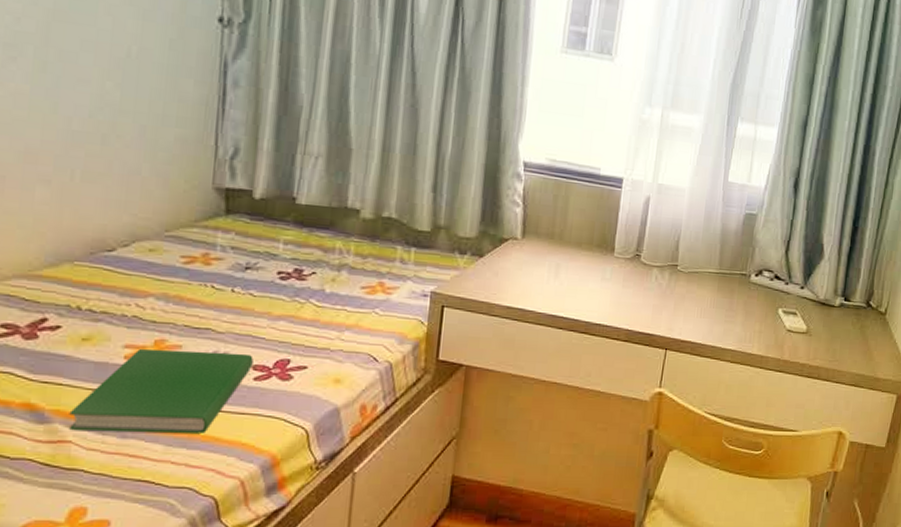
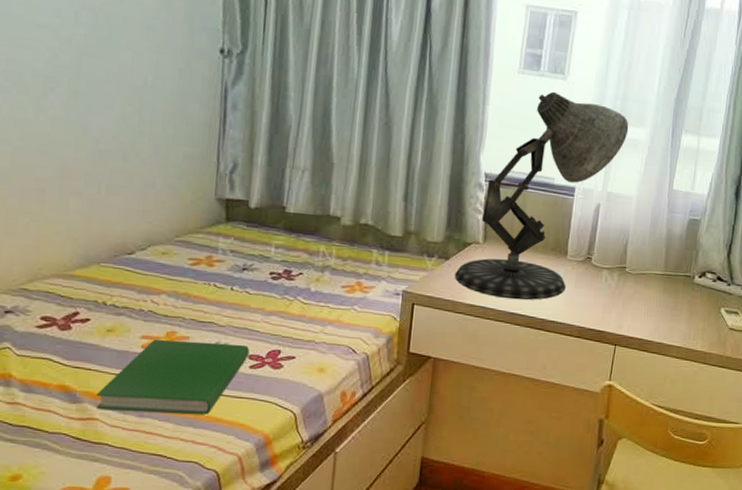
desk lamp: none [489,73,682,302] -> present [454,91,629,300]

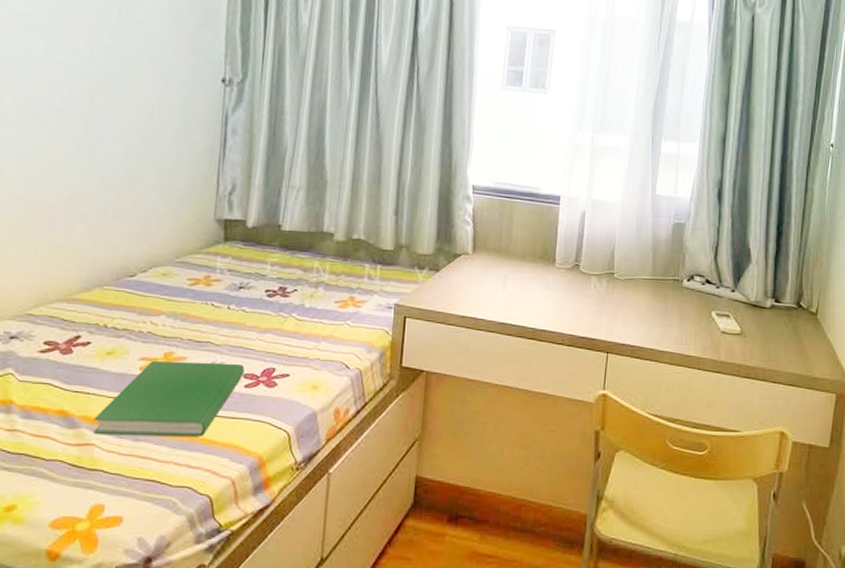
desk lamp: present [454,91,629,300] -> none [445,105,610,310]

